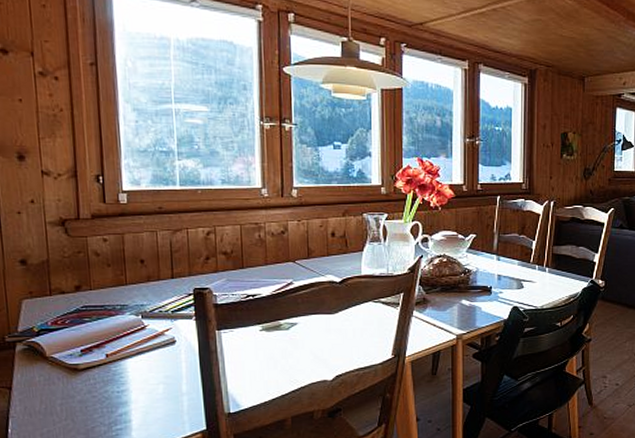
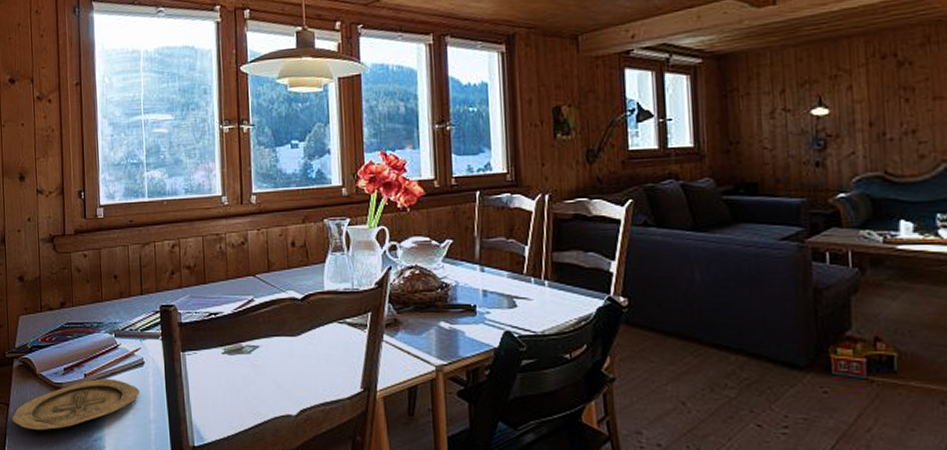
plate: none [16,357,171,411] -> present [12,378,140,430]

